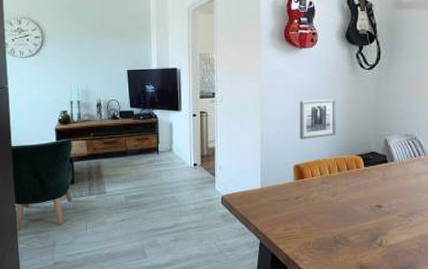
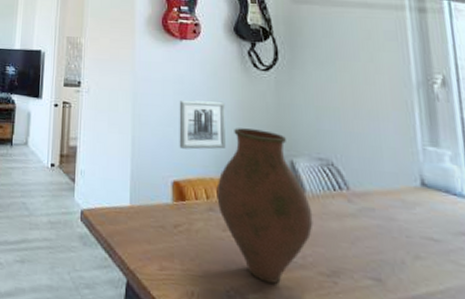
vase: none [328,118,398,227] -> present [216,128,313,284]

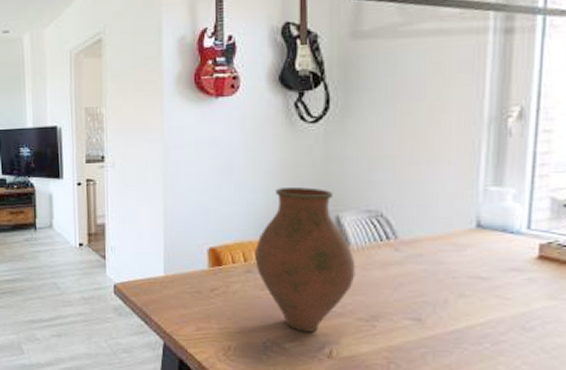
wall art: present [179,100,226,150] -> none [215,161,266,215]

